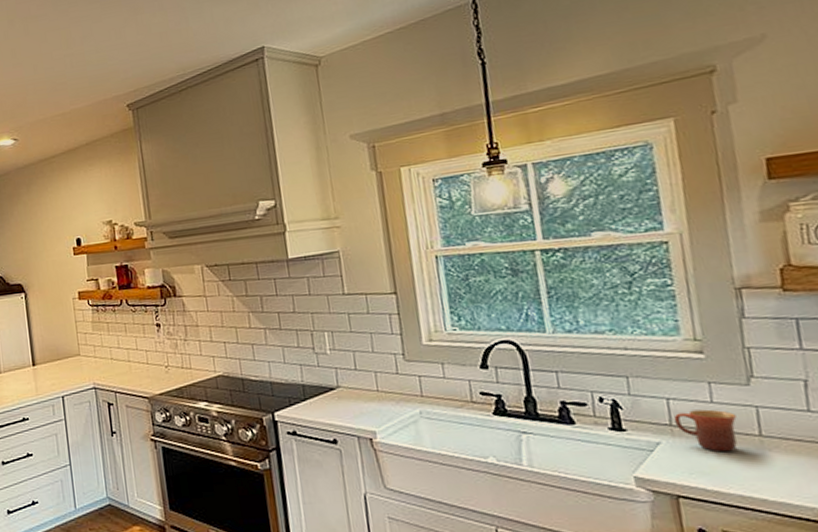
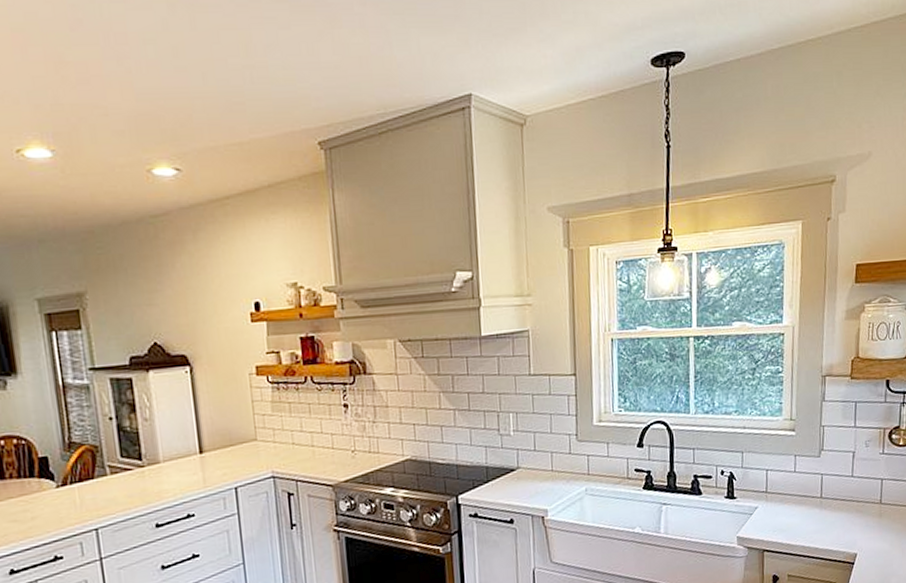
mug: present [673,409,737,452] -> none [769,477,809,513]

